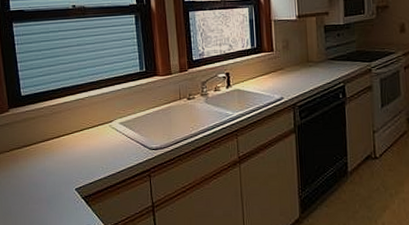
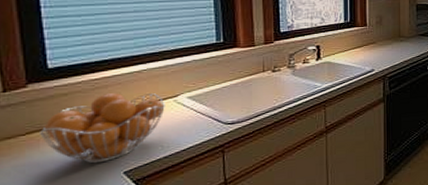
fruit basket: none [18,118,103,179] -> present [40,93,165,164]

